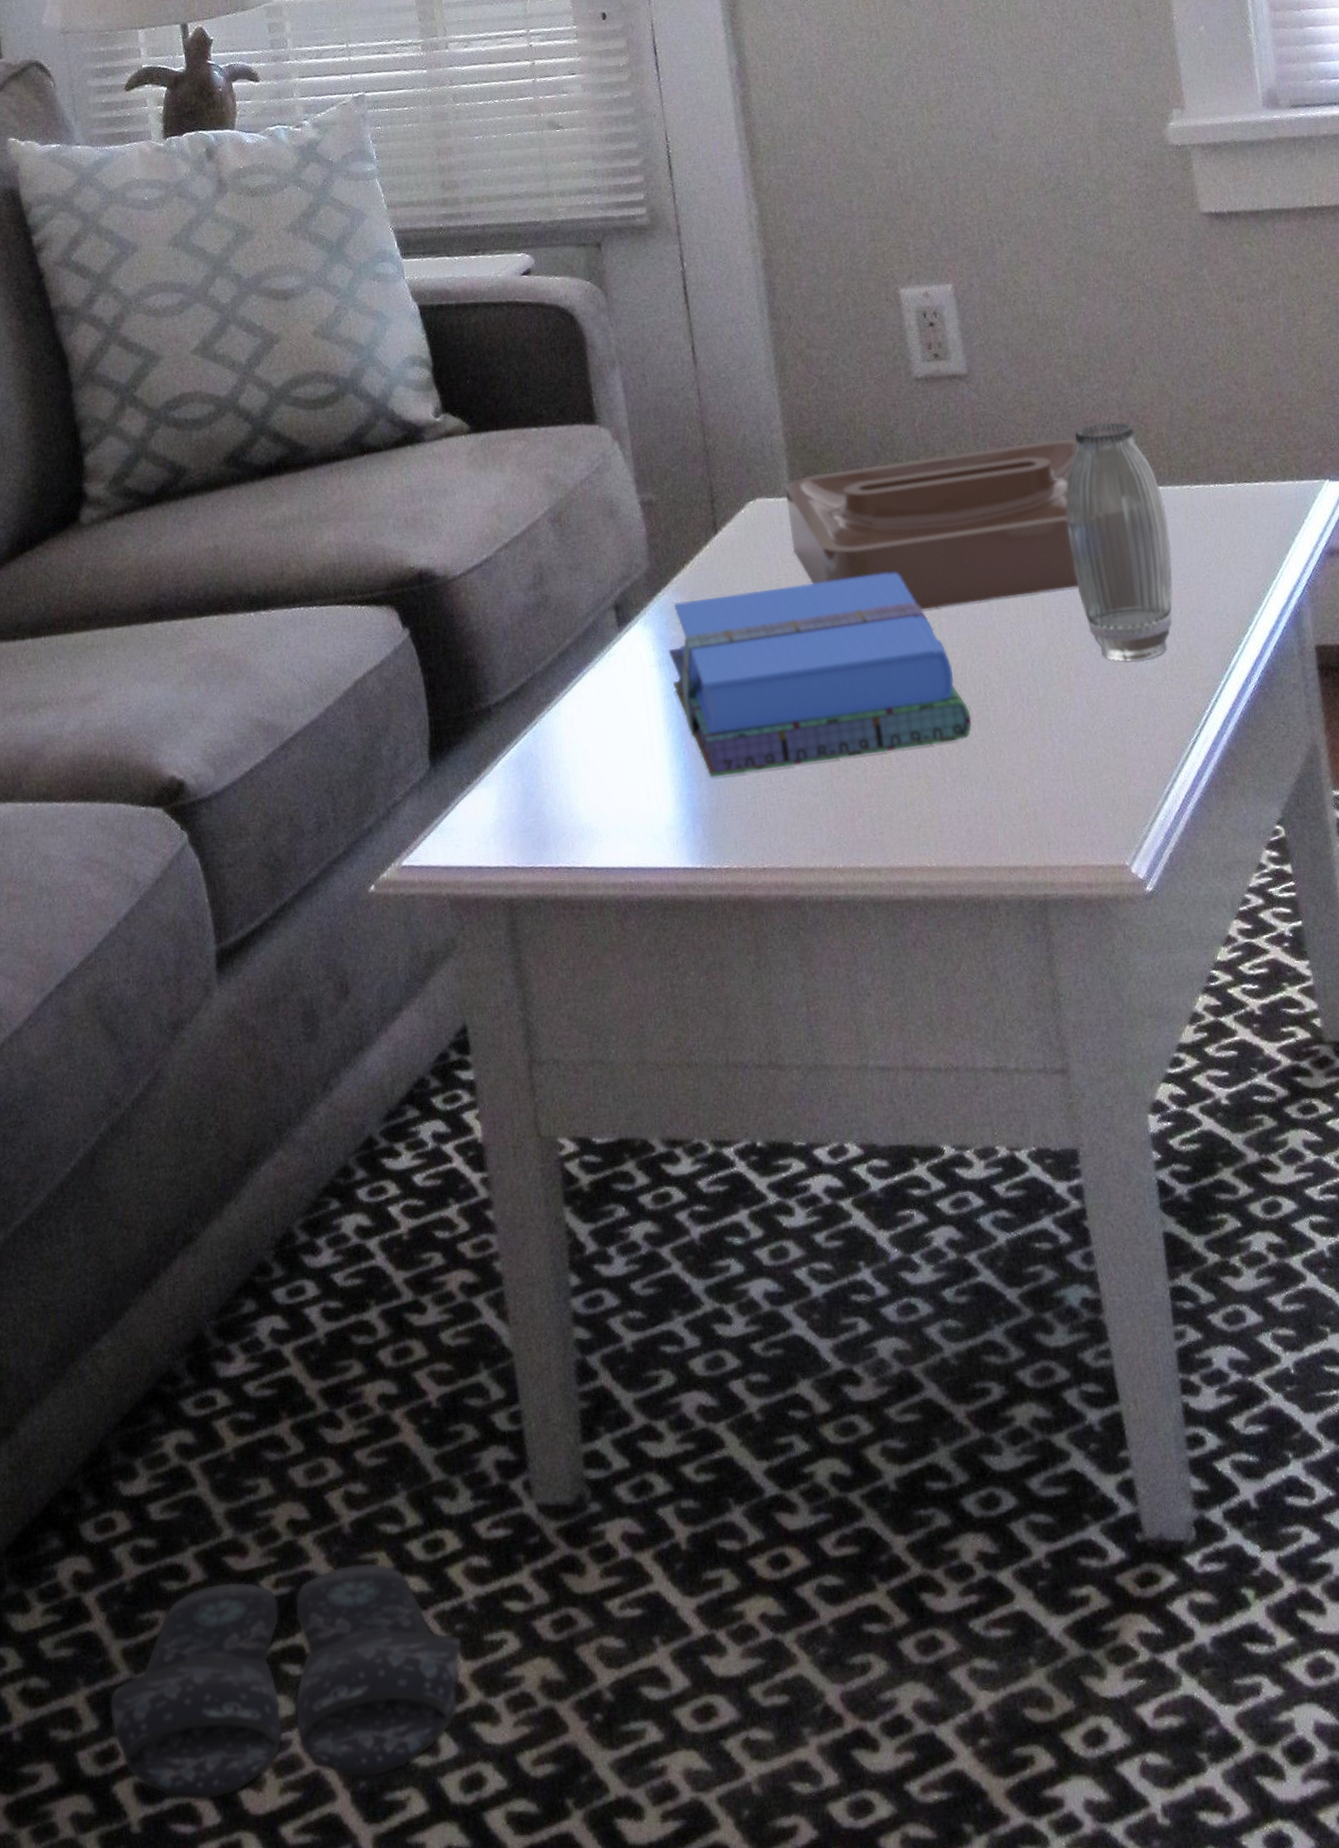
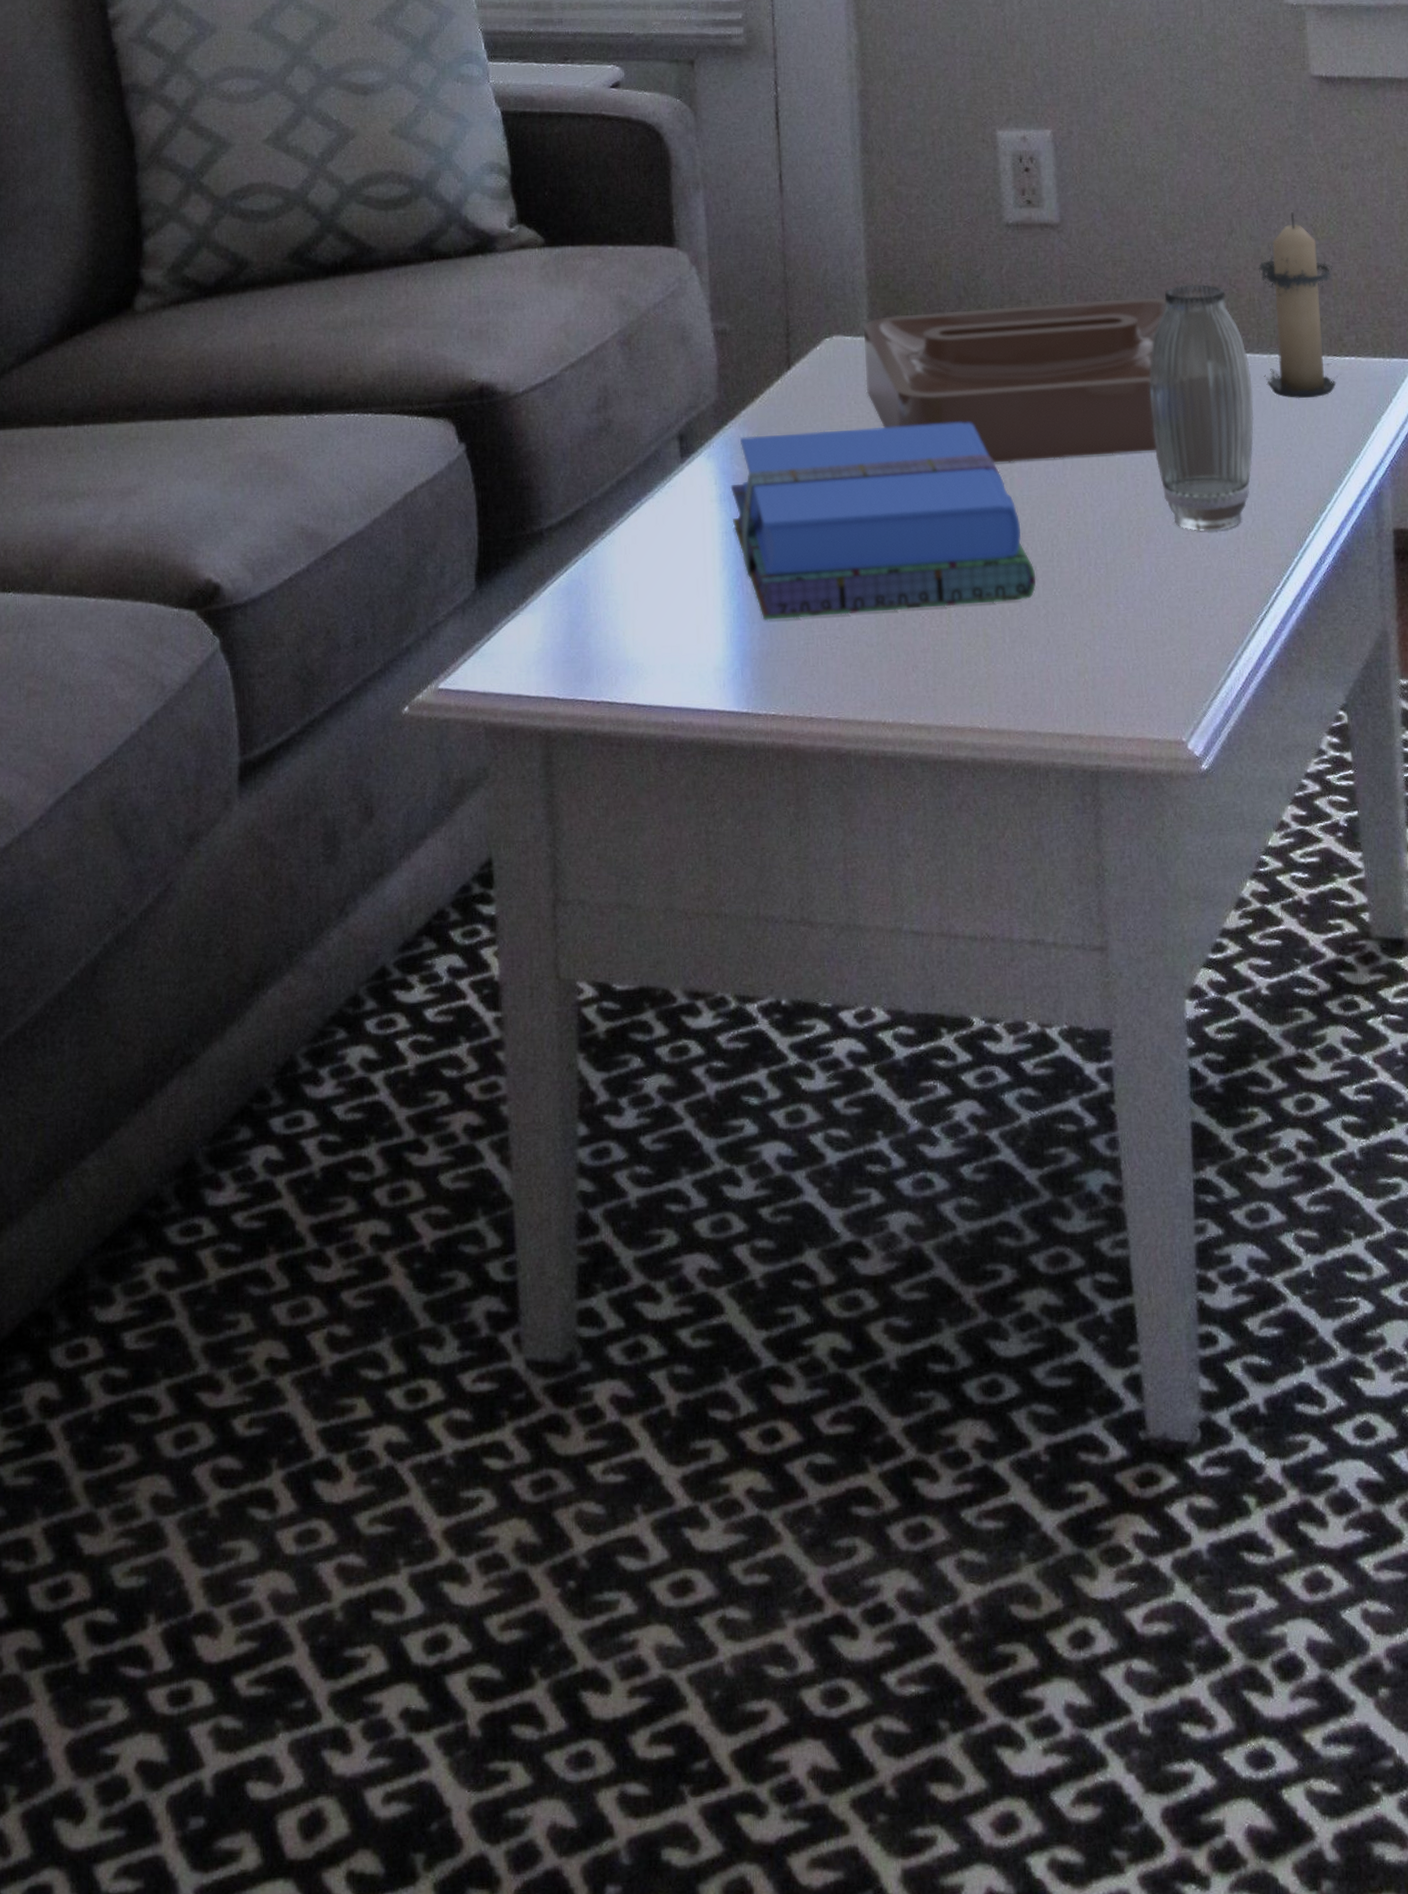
slippers: present [110,1562,462,1800] -> none [68,1408,437,1644]
candle: none [1163,346,1250,526] -> present [1258,212,1338,398]

